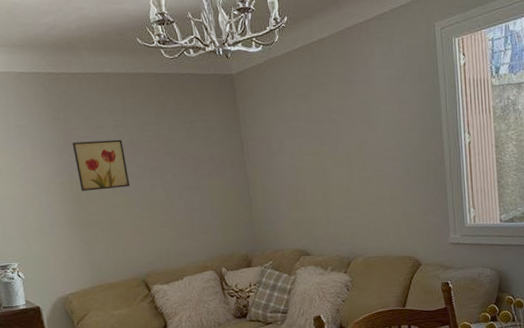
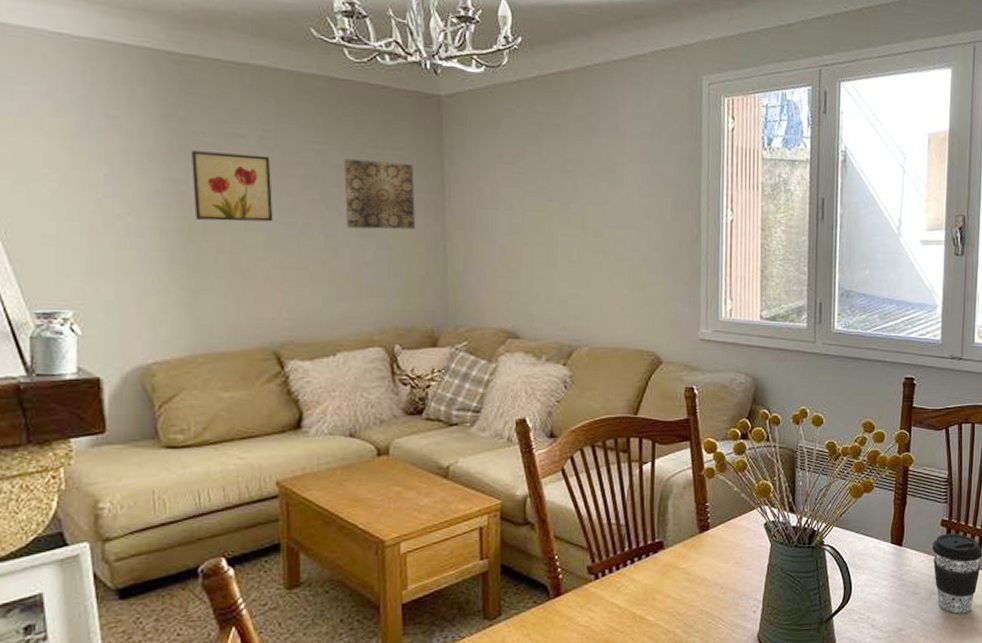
wall art: none [171,130,227,185] -> present [343,159,416,230]

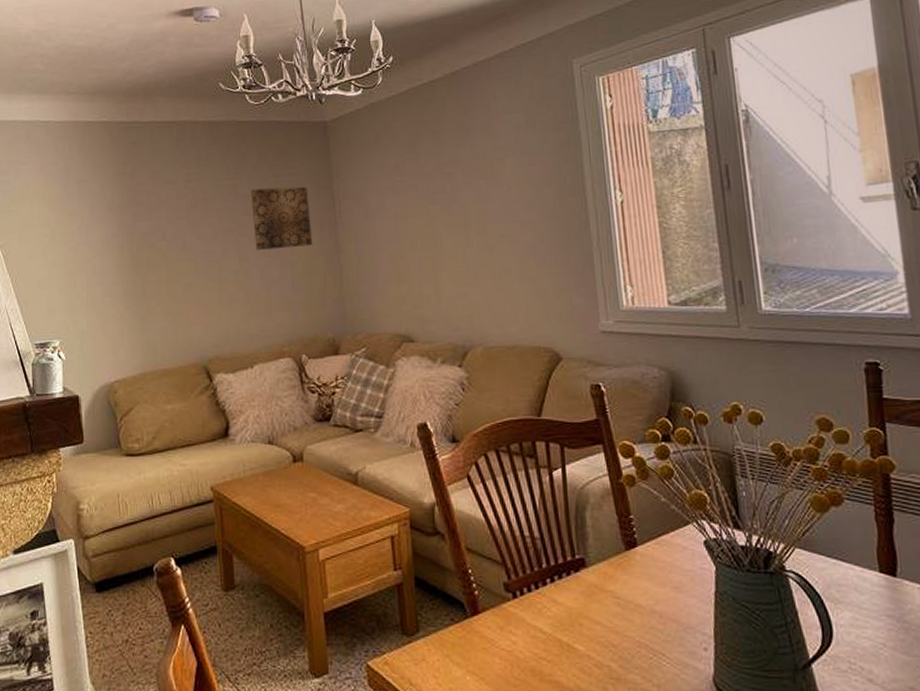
wall art: present [191,151,273,222] -> none [136,196,198,256]

